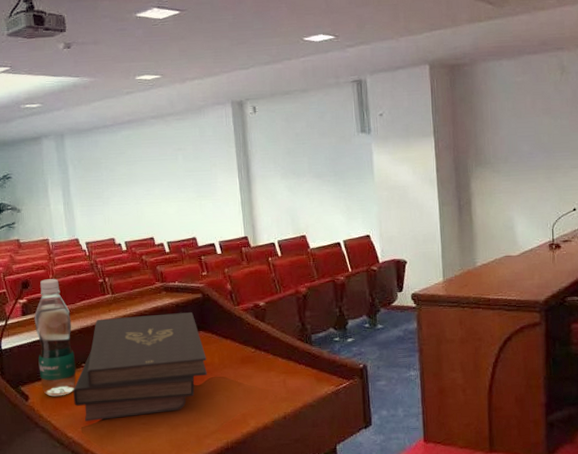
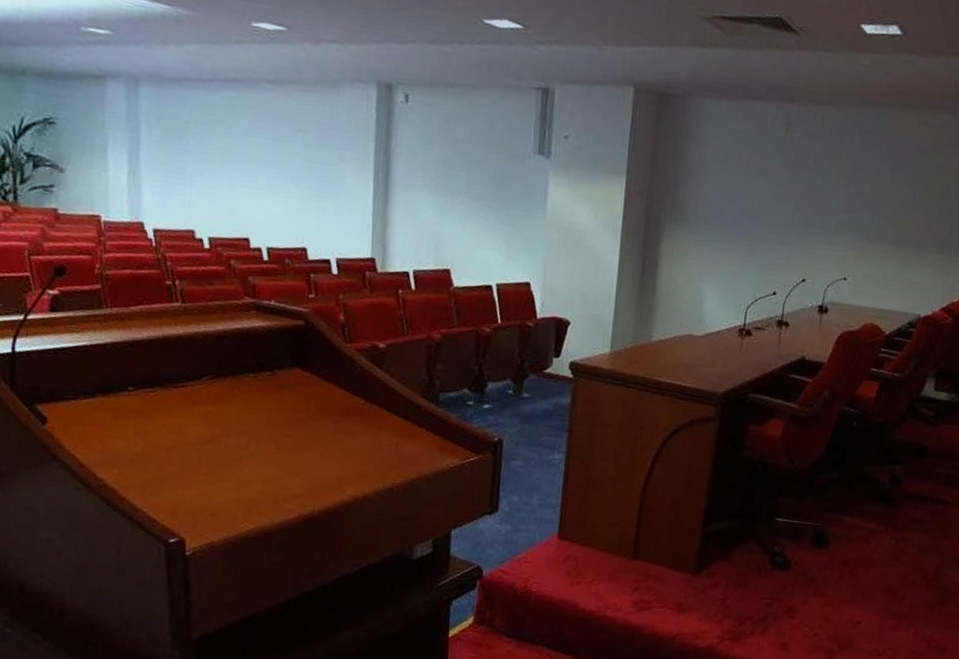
bottle: present [34,279,77,397] -> none [66,268,121,424]
book: present [73,312,207,421] -> none [111,332,300,463]

